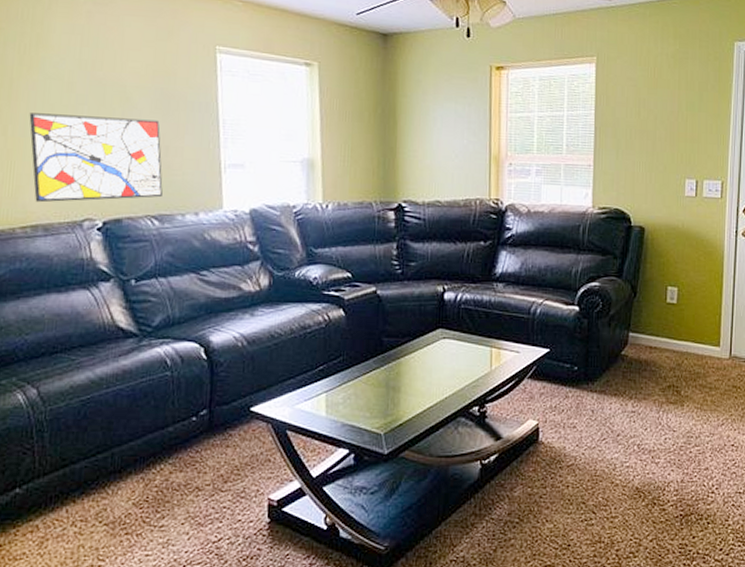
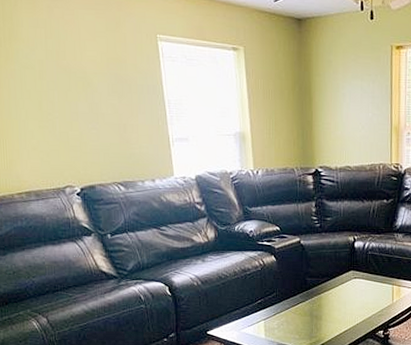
wall art: present [29,113,163,203] -> none [12,98,125,173]

